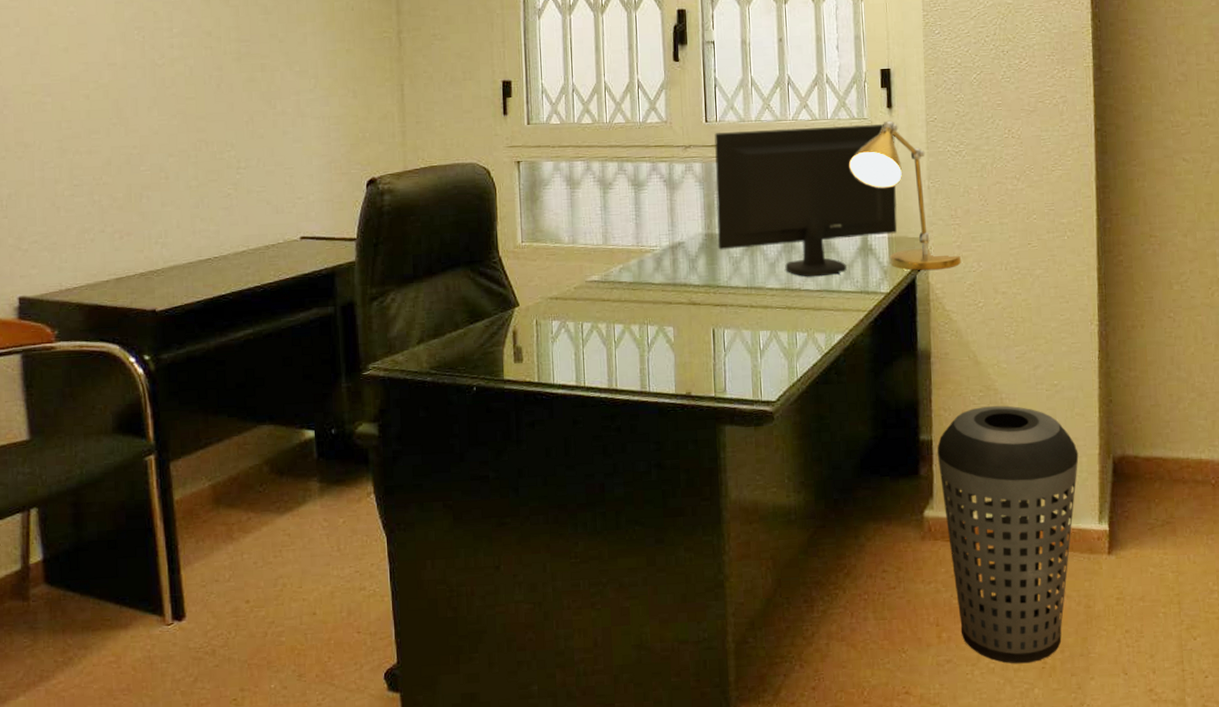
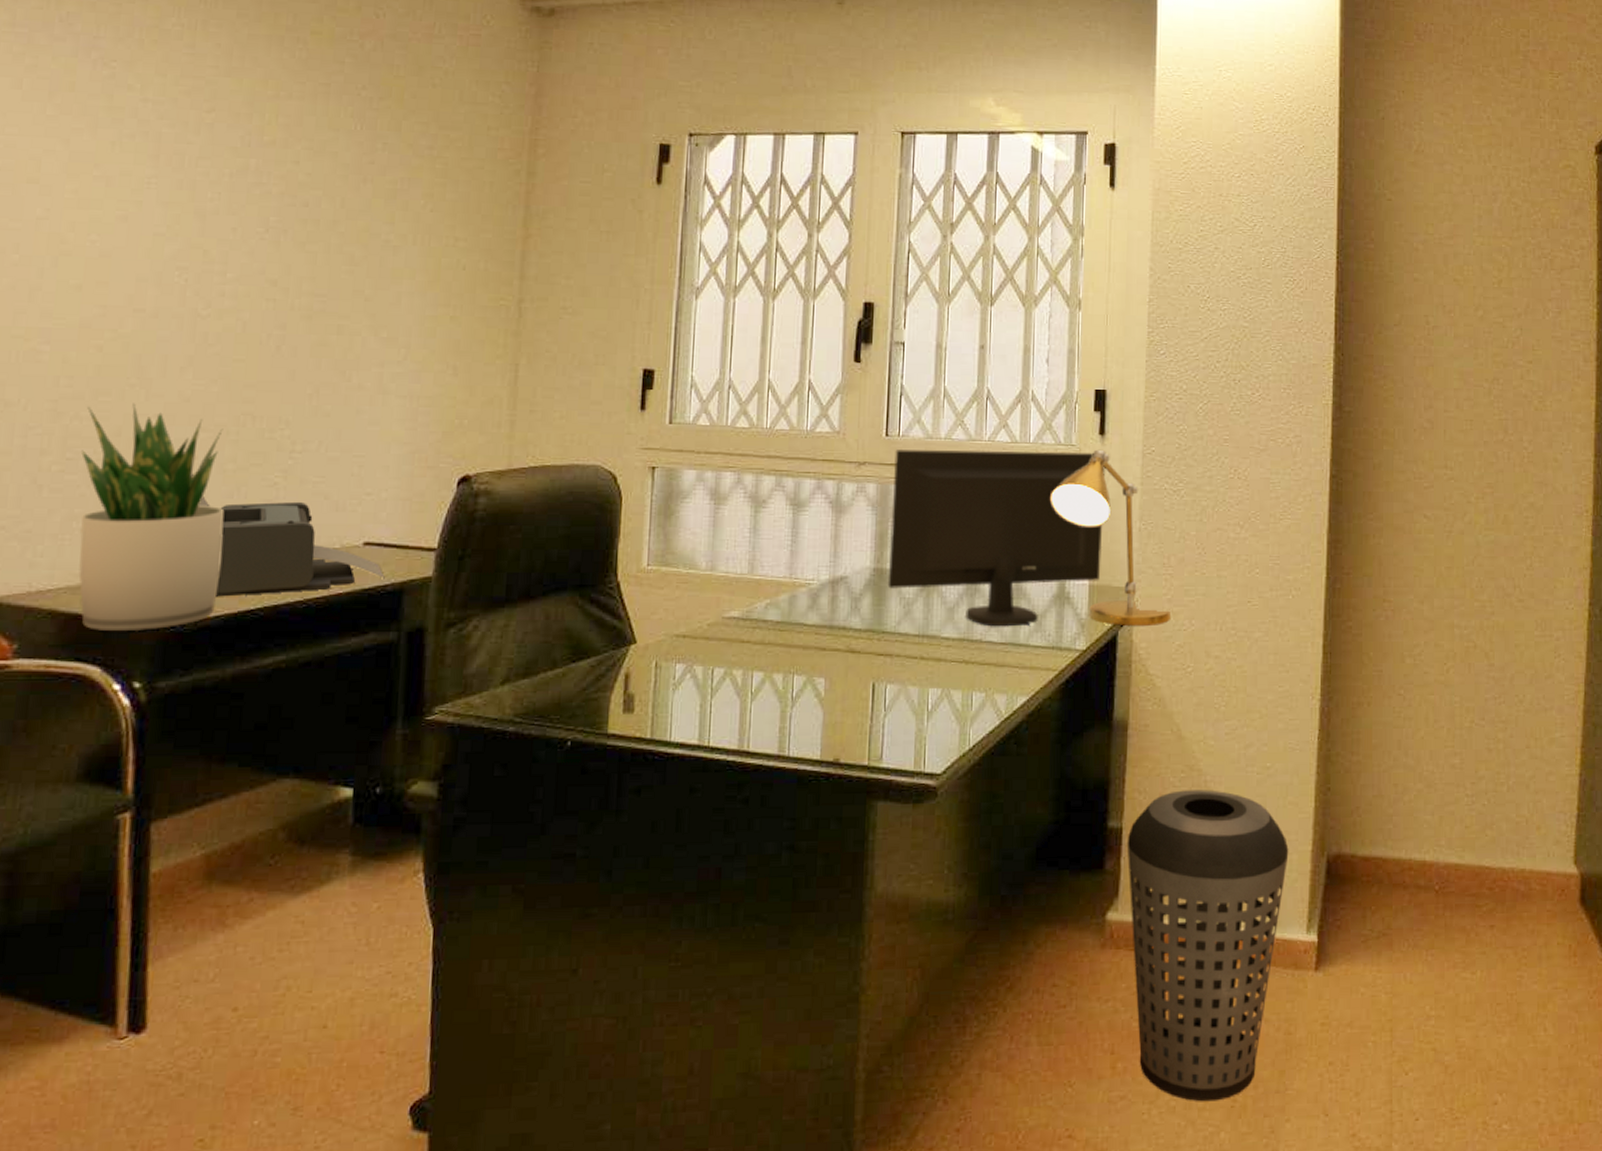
planter: none [84,138,197,318] -> present [78,403,224,632]
printer: none [165,190,319,286] -> present [190,473,385,597]

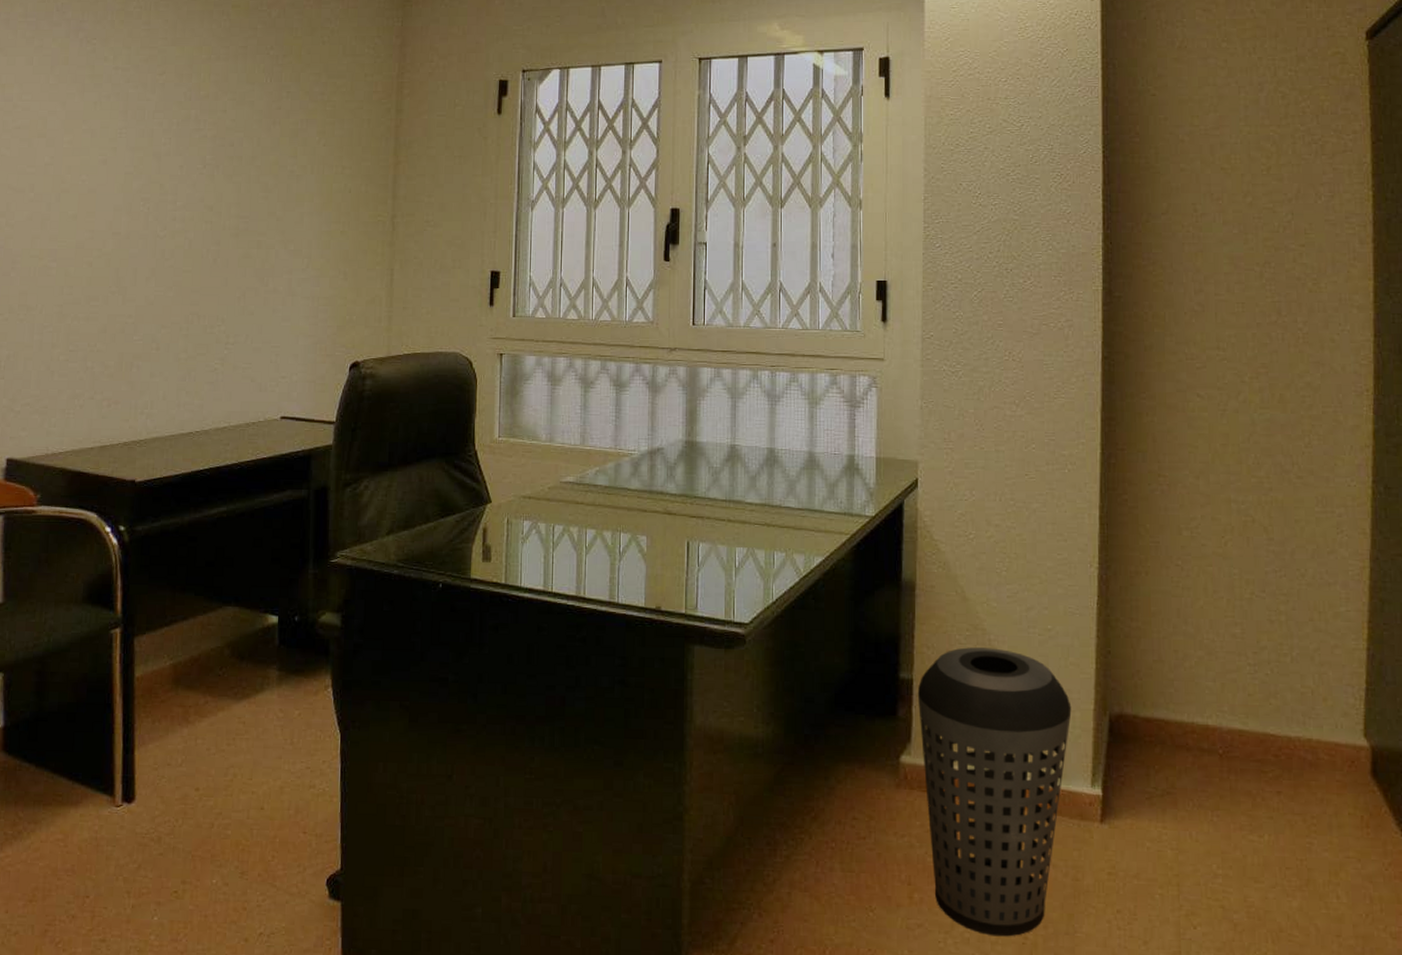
planter: present [78,403,224,632] -> none [80,306,180,486]
printer: present [190,473,385,597] -> none [155,361,297,460]
monitor: present [887,450,1106,627] -> none [698,337,889,494]
desk lamp: present [1051,449,1170,627] -> none [839,335,952,496]

